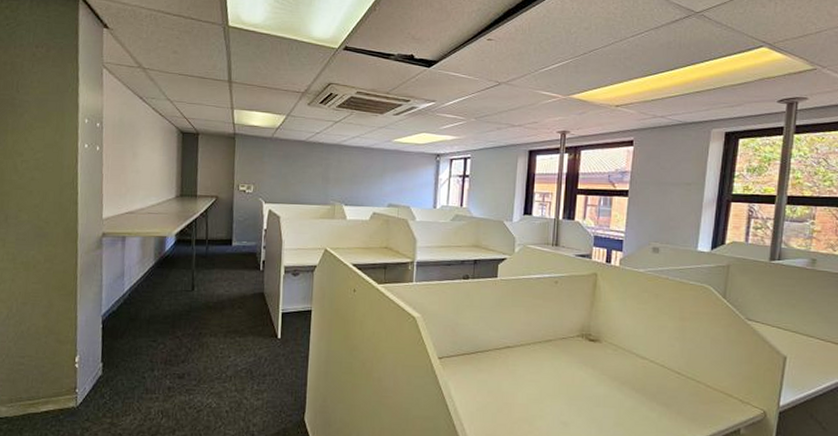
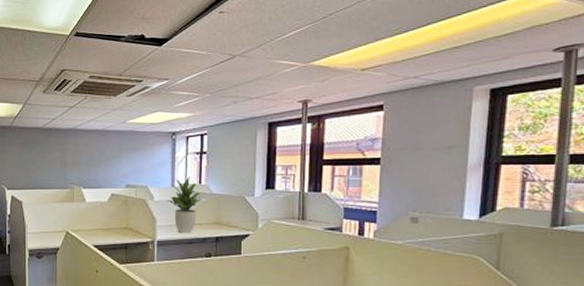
potted plant: none [428,198,462,256] -> present [166,176,202,234]

